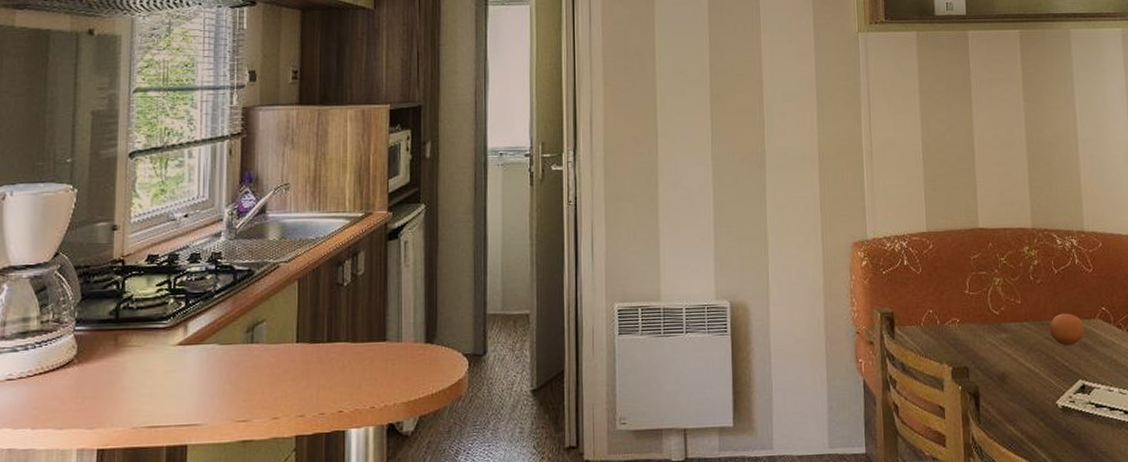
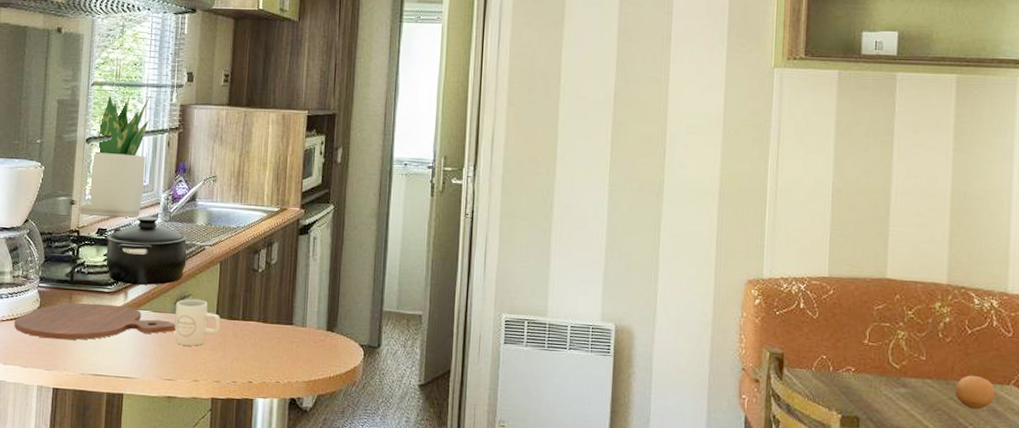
cutting board: none [44,341,249,391] -> present [14,303,176,340]
planter: none [123,98,206,242] -> present [79,93,150,218]
saucepan: none [158,235,258,316] -> present [106,216,188,285]
mug: none [247,324,303,379] -> present [174,298,221,346]

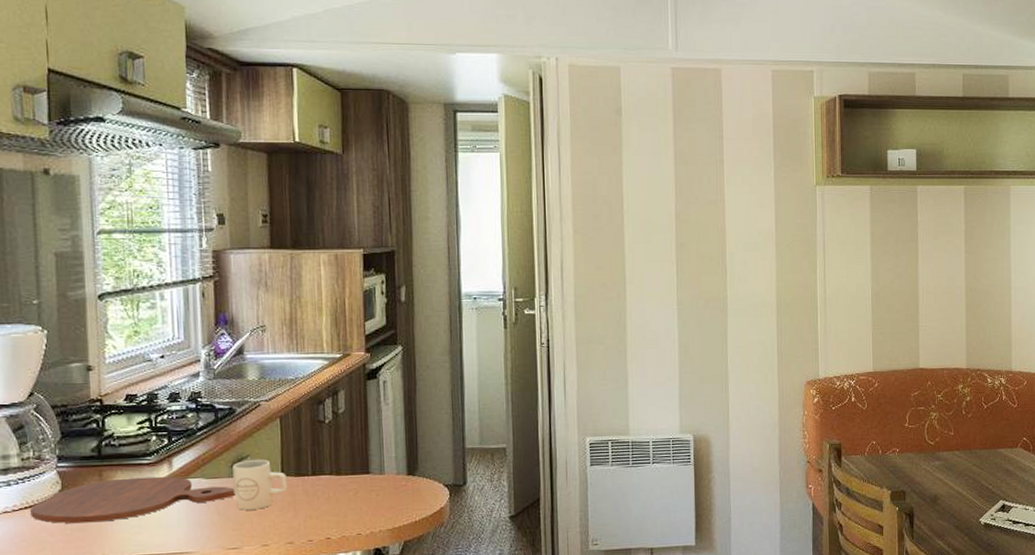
planter: present [79,93,150,218] -> none [98,241,179,382]
saucepan: present [106,216,188,285] -> none [137,375,240,453]
fruit: present [956,375,995,410] -> none [978,443,1007,472]

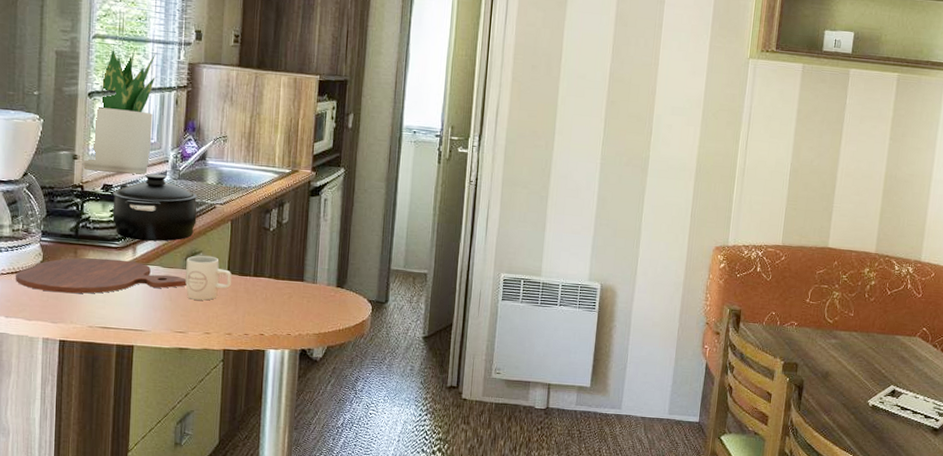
planter: none [98,241,179,382] -> present [82,48,157,175]
saucepan: none [137,375,240,453] -> present [112,173,198,242]

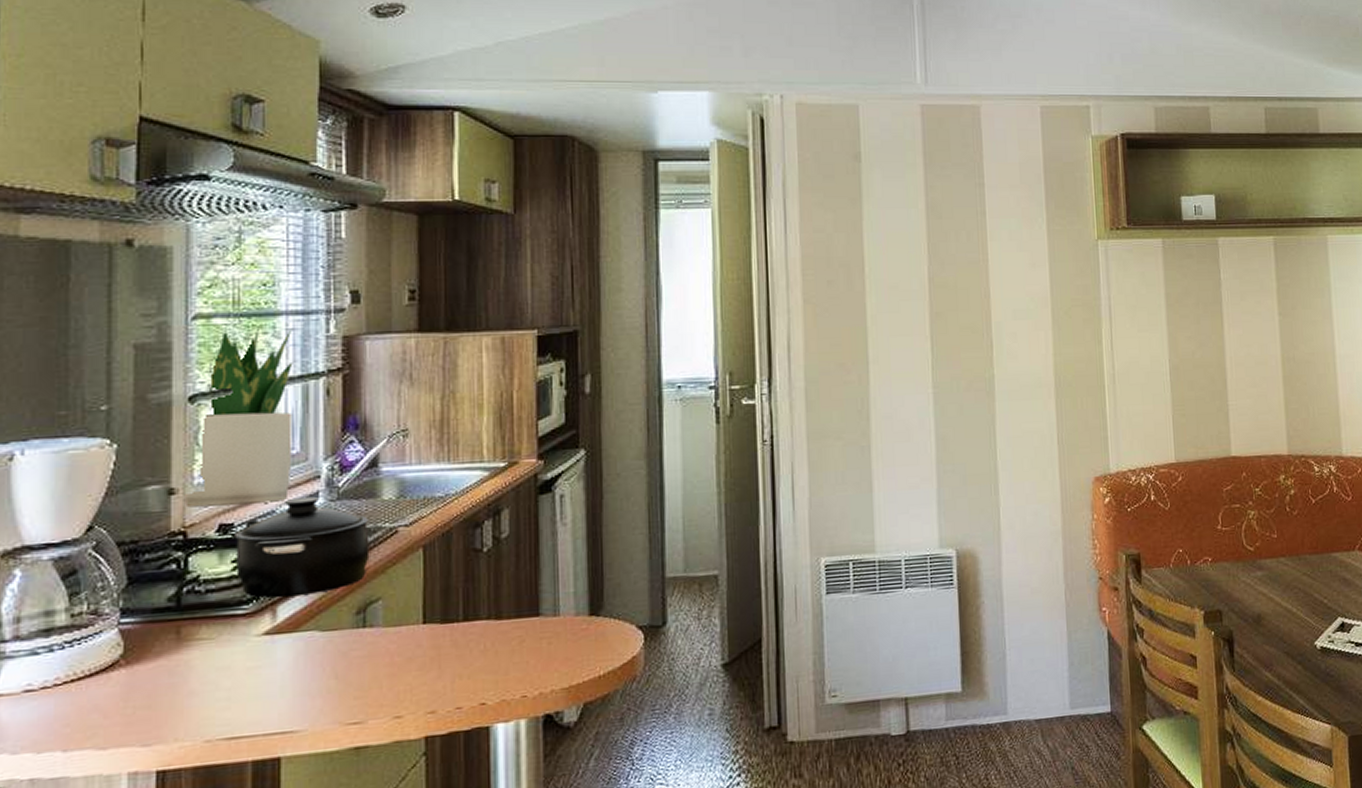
cutting board: present [16,258,187,294] -> none [79,630,360,700]
mug: present [185,255,232,301] -> none [358,602,431,672]

